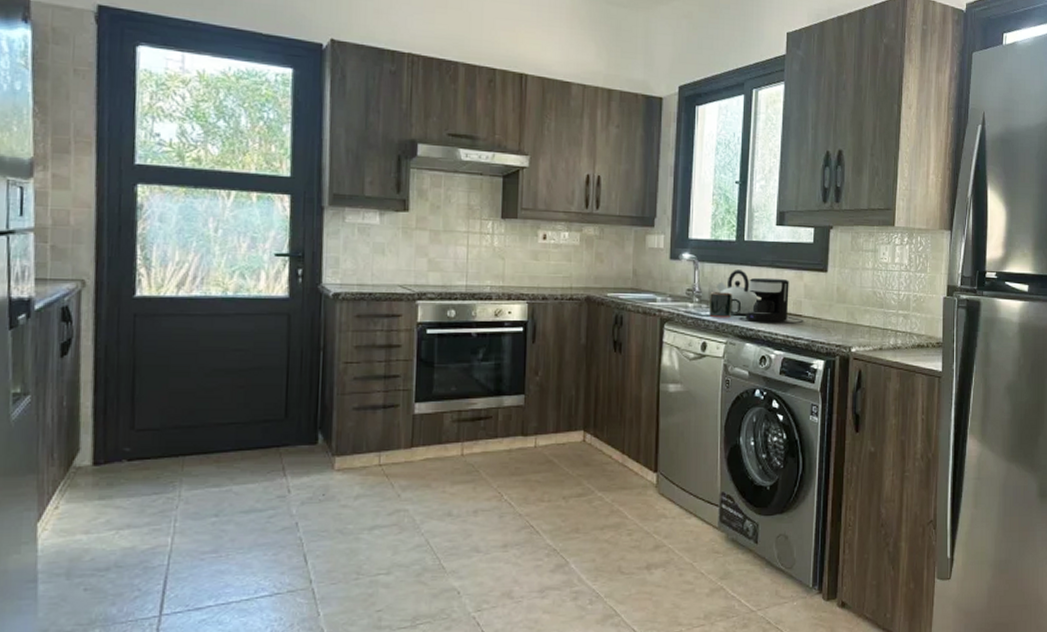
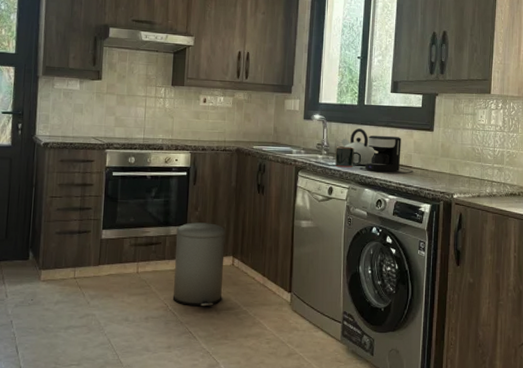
pedal bin: none [508,390,574,494] -> present [172,222,226,307]

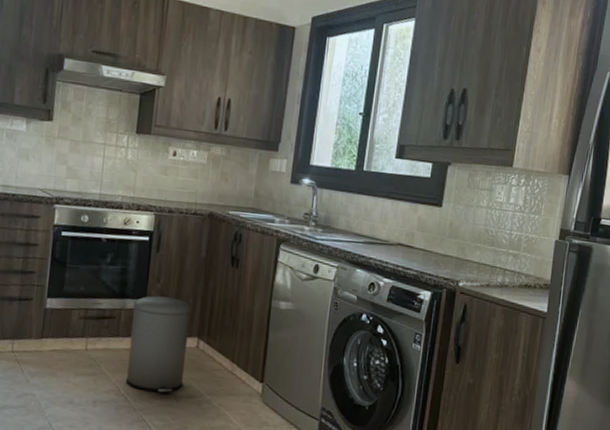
mug: present [334,146,362,168] -> none [323,217,356,244]
kettle: present [342,128,376,165] -> none [333,198,373,242]
coffee maker: present [359,135,414,174] -> none [352,207,415,255]

